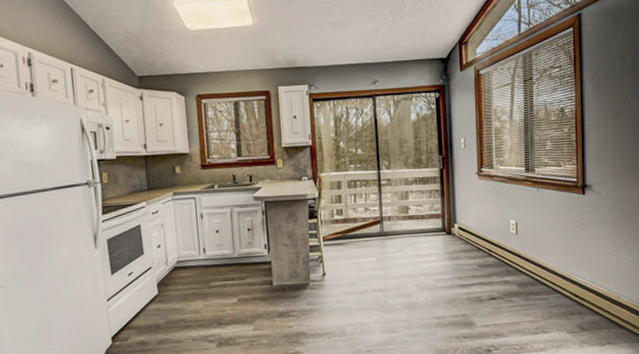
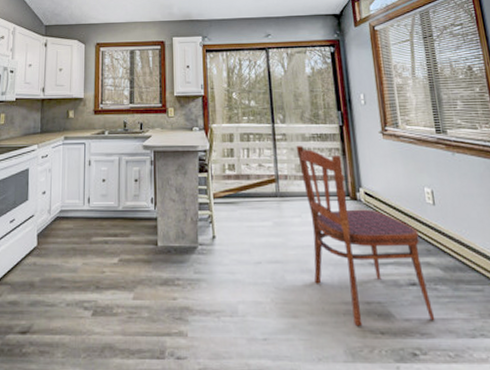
dining chair: none [399,189,508,335] -> present [296,146,435,327]

